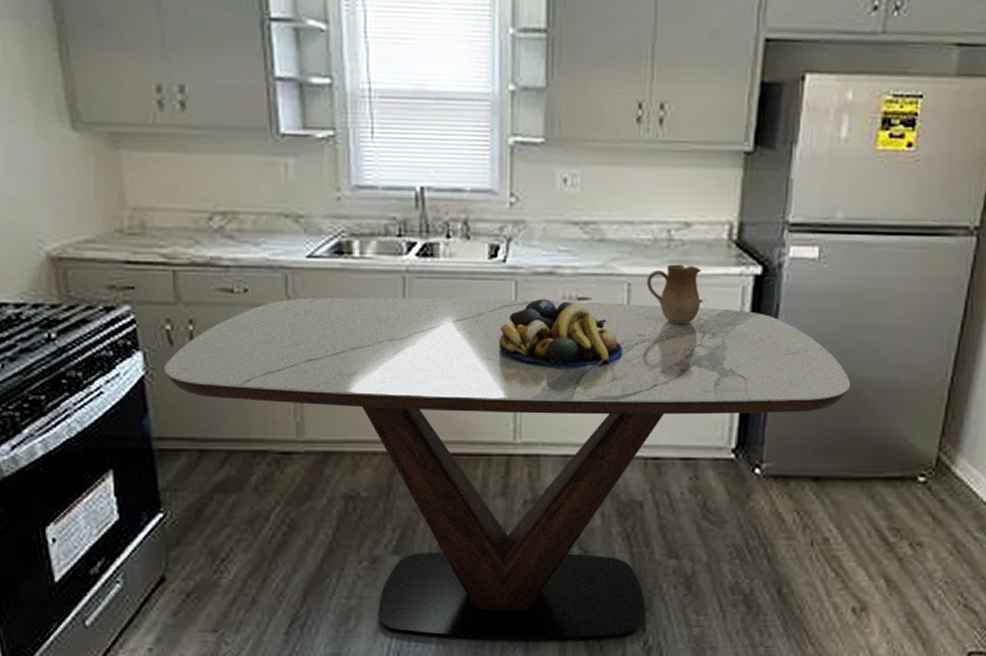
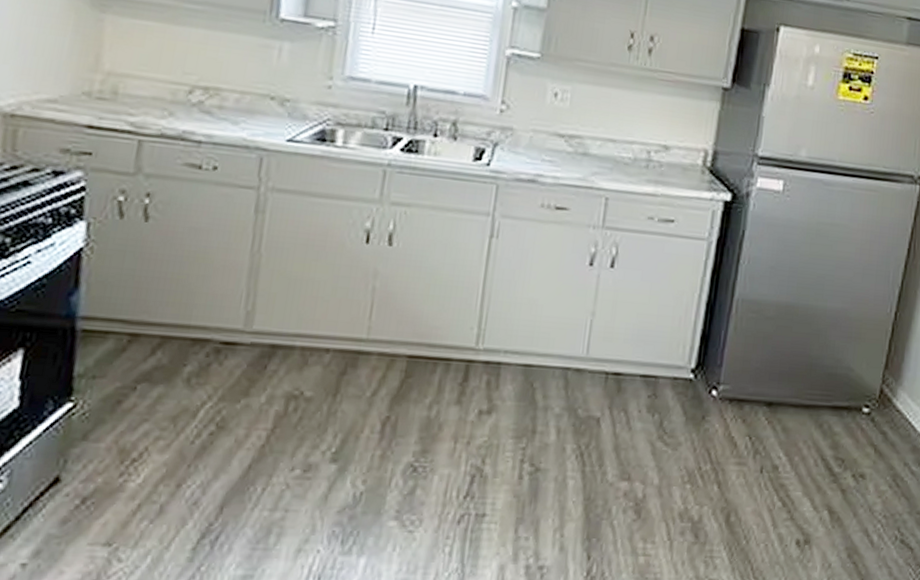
dining table: present [163,297,851,641] -> none [107,181,806,568]
fruit bowl: present [499,299,623,371] -> none [472,205,595,278]
ceramic jug: present [646,264,701,325] -> none [623,183,676,243]

